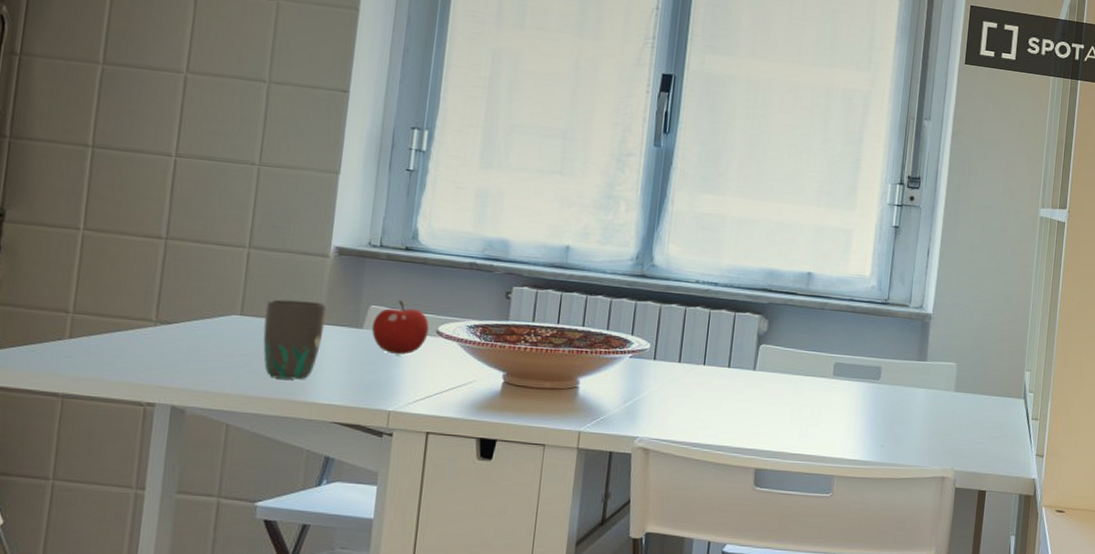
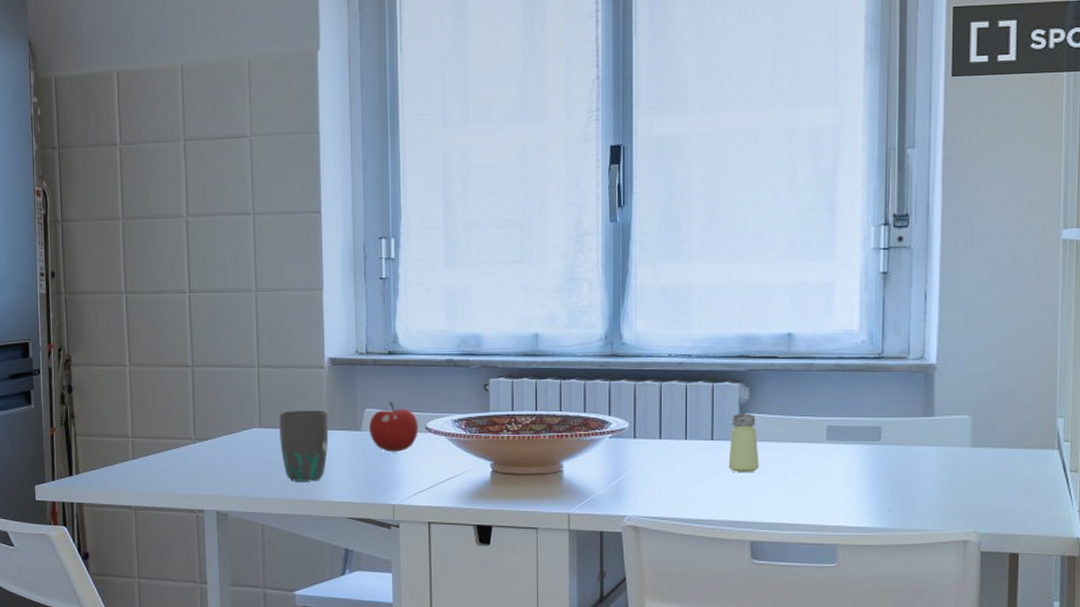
saltshaker: none [741,343,771,402] -> present [728,413,759,473]

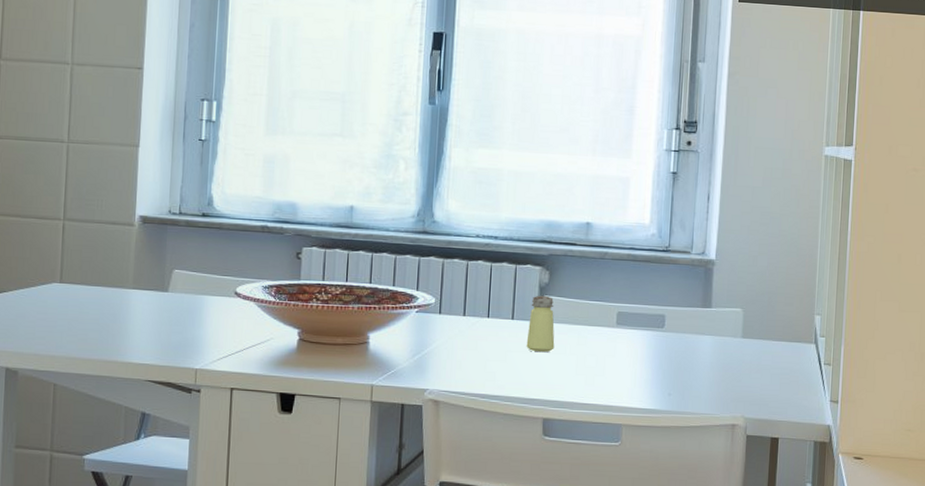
mug: present [279,410,329,481] -> none [81,267,135,341]
fruit: present [368,401,418,453] -> none [176,264,228,316]

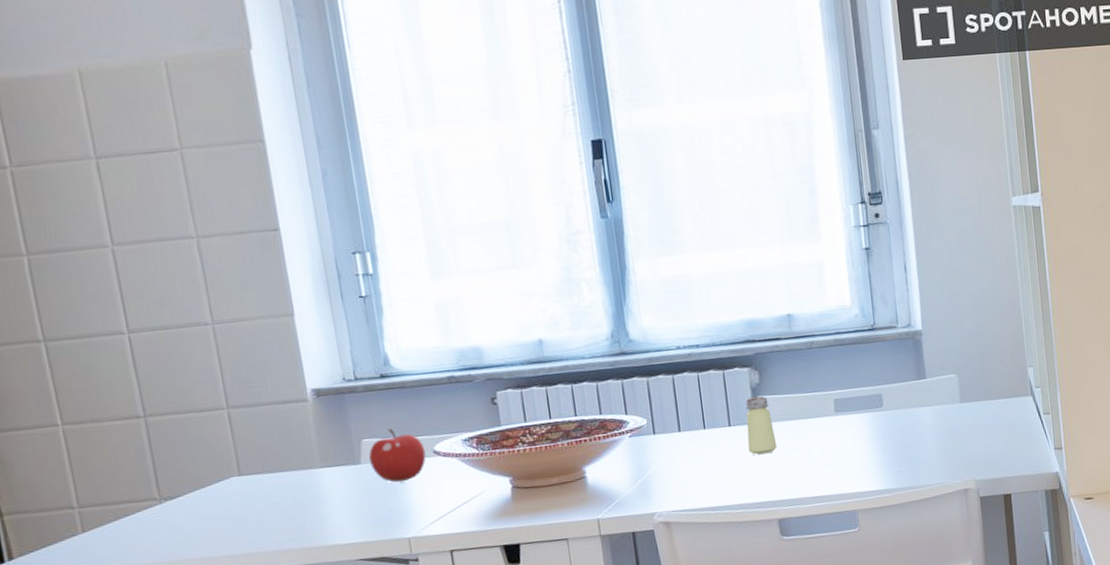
fruit: none [176,264,228,316] -> present [368,428,426,483]

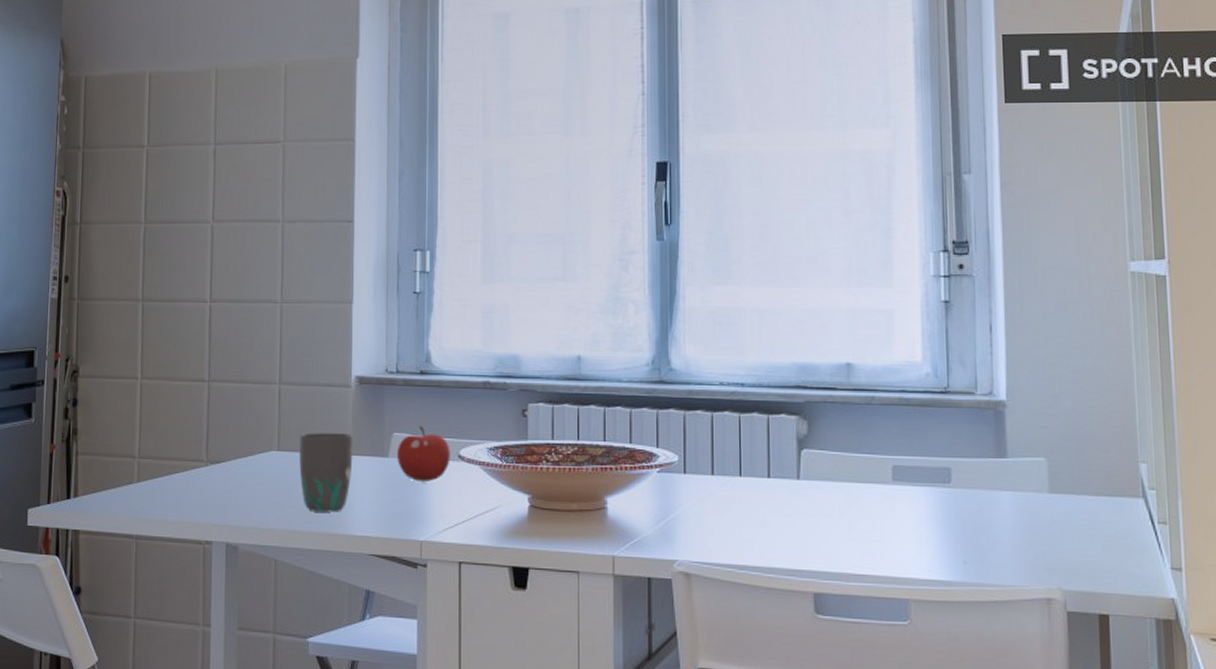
mug: none [261,447,325,530] -> present [299,433,353,512]
saltshaker: present [746,396,777,455] -> none [787,448,821,515]

